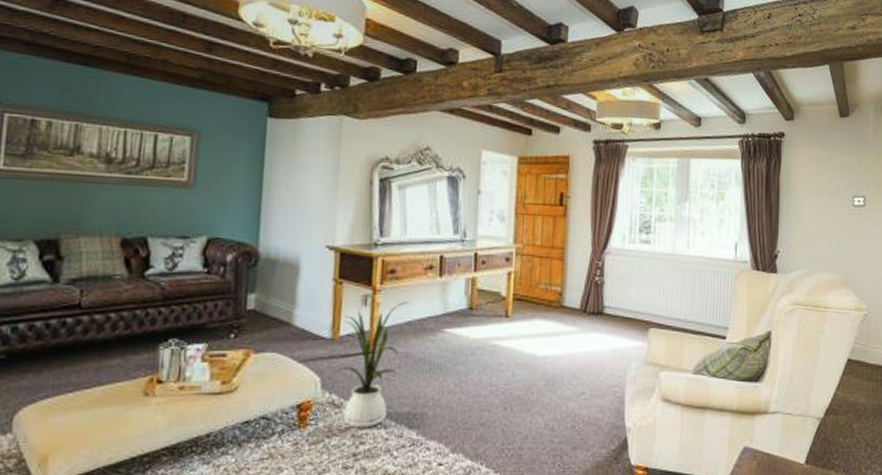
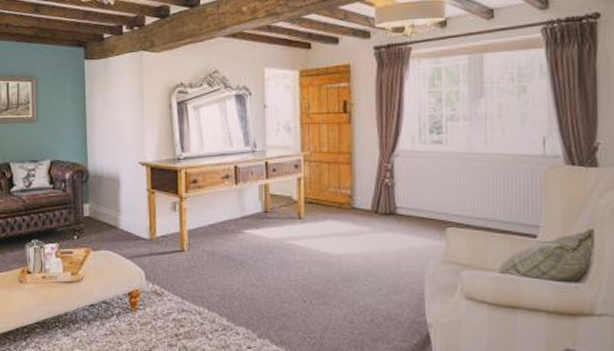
house plant: present [336,302,409,428] -> none [156,207,211,314]

